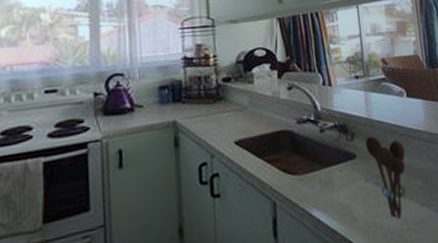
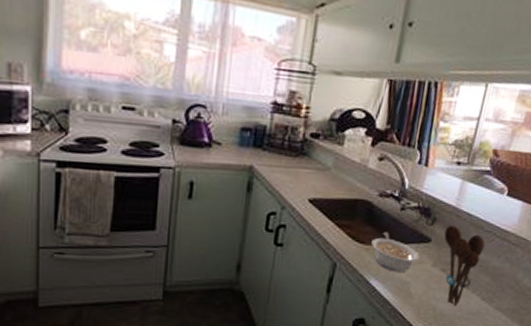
legume: none [303,157,351,197] -> present [371,231,420,272]

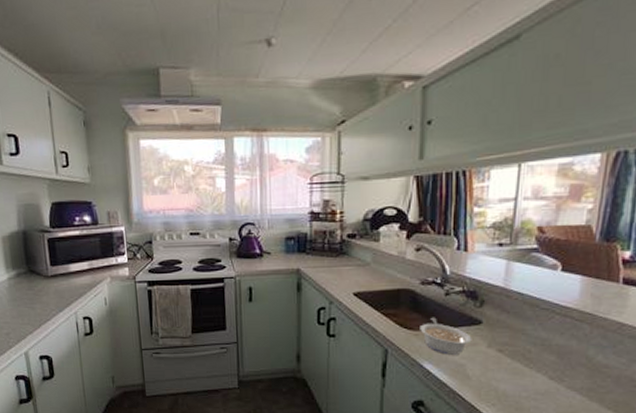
utensil holder: present [444,225,485,307] -> none [495,306,544,387]

